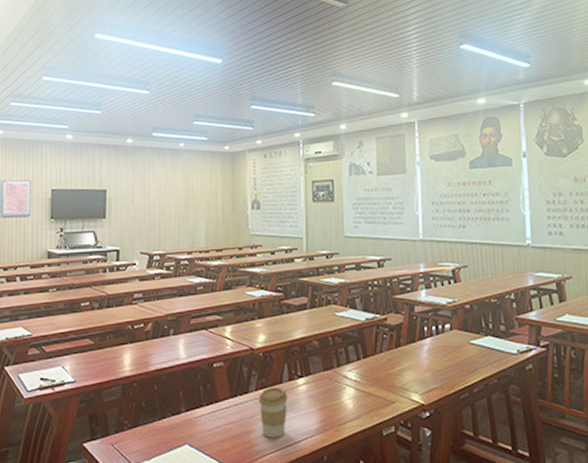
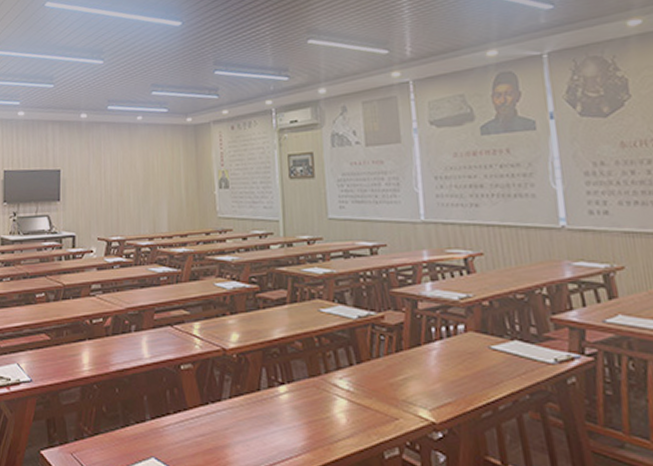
coffee cup: present [258,388,288,438] -> none [233,395,268,455]

